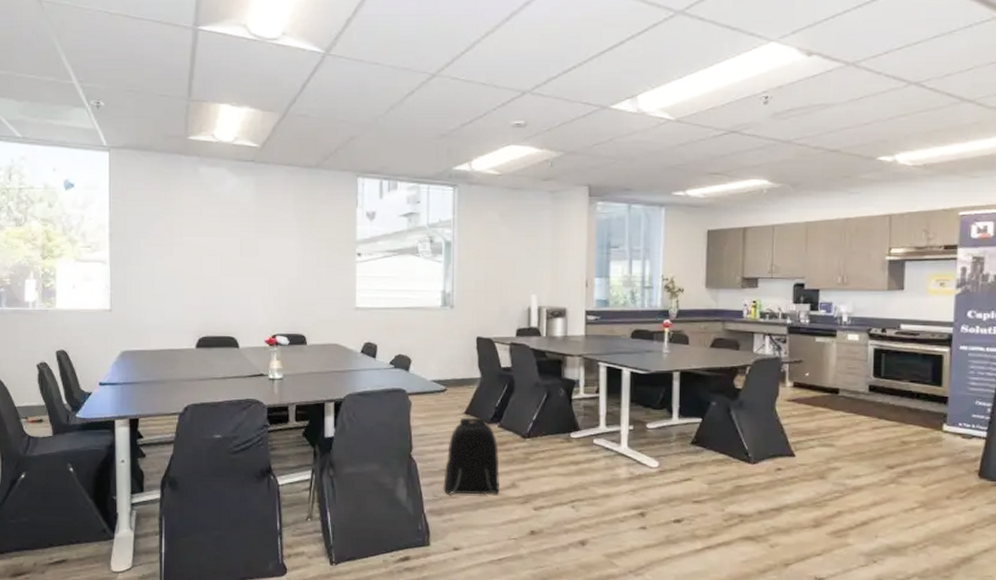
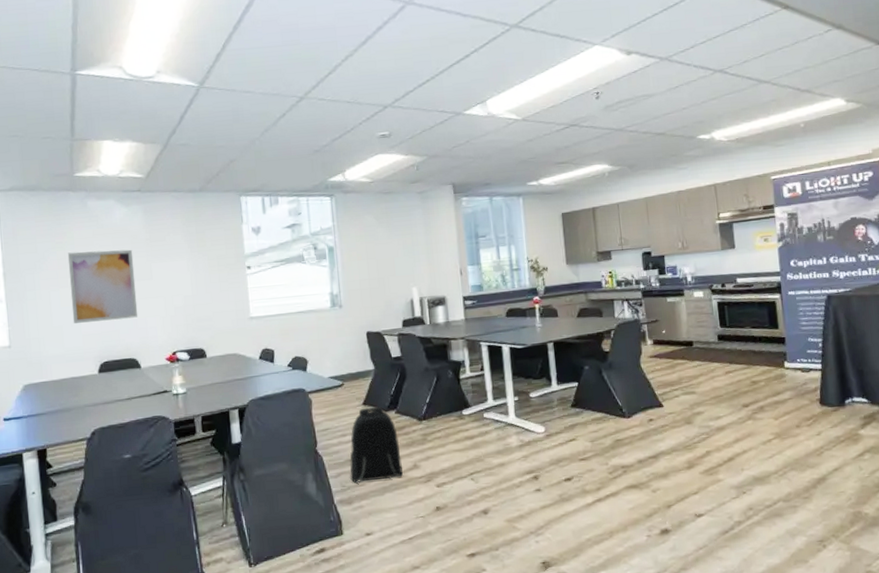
wall art: none [174,219,241,295] -> present [67,249,138,324]

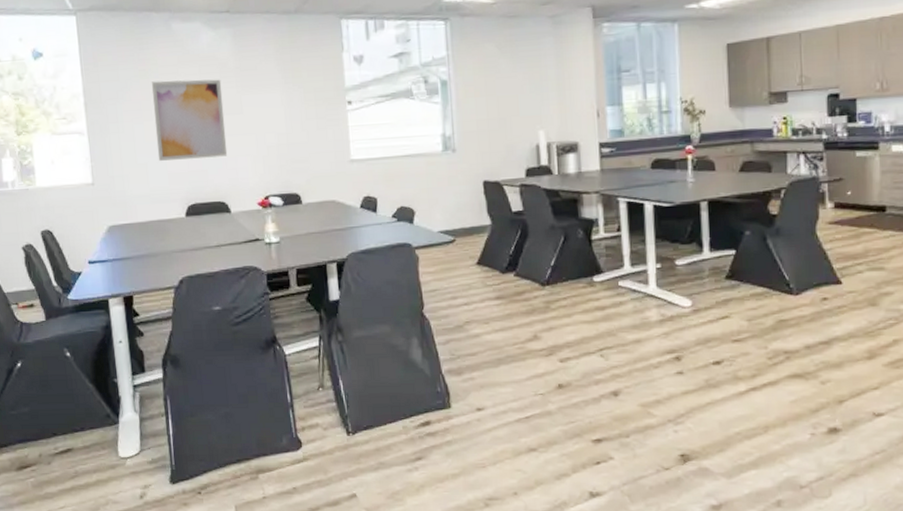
backpack: present [349,406,403,483] -> none [459,267,521,352]

